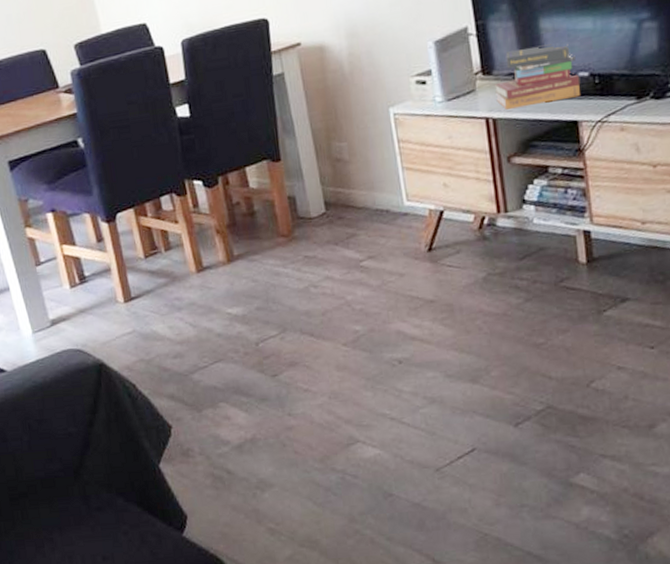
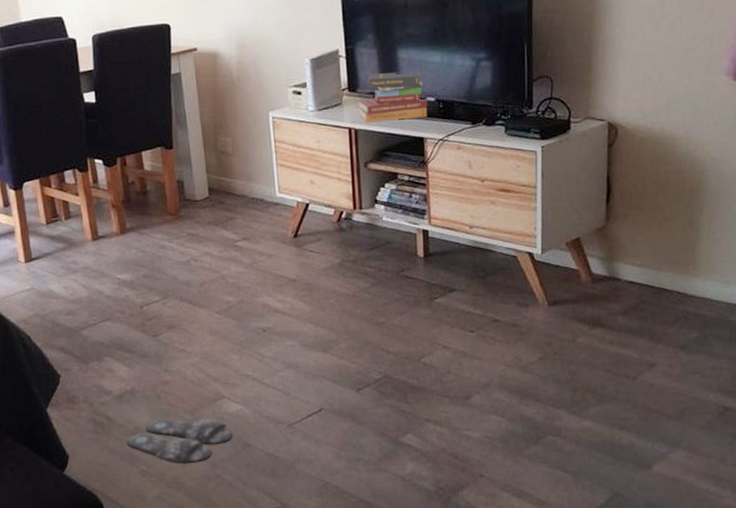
slippers: none [250,465,371,519] -> present [126,417,233,464]

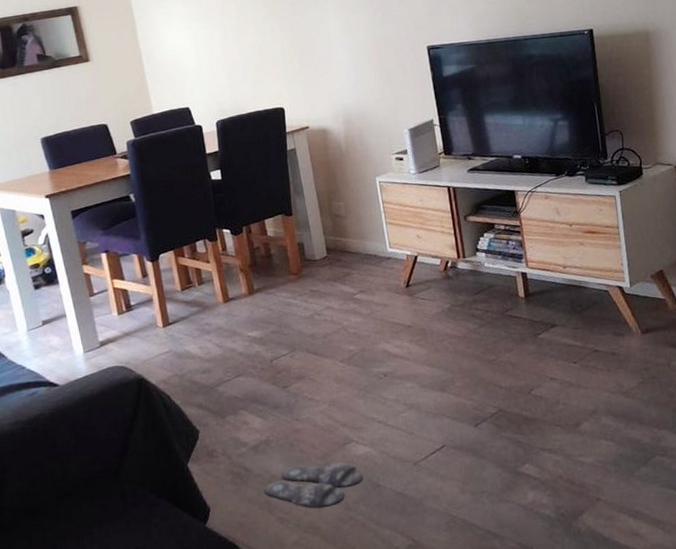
books: present [358,71,428,123] -> none [454,134,516,181]

